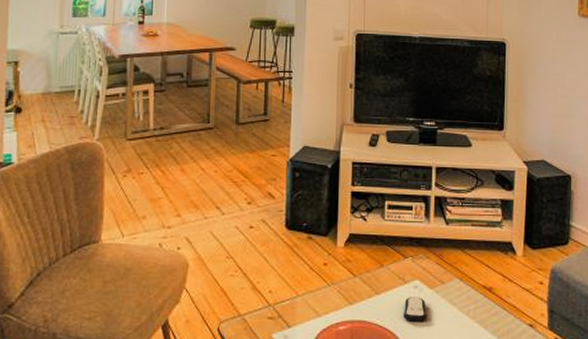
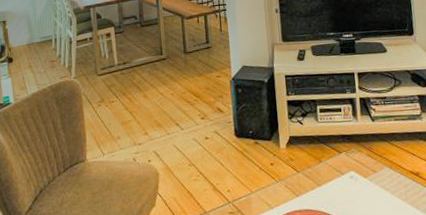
remote control: present [403,297,428,323] -> none [343,185,365,208]

